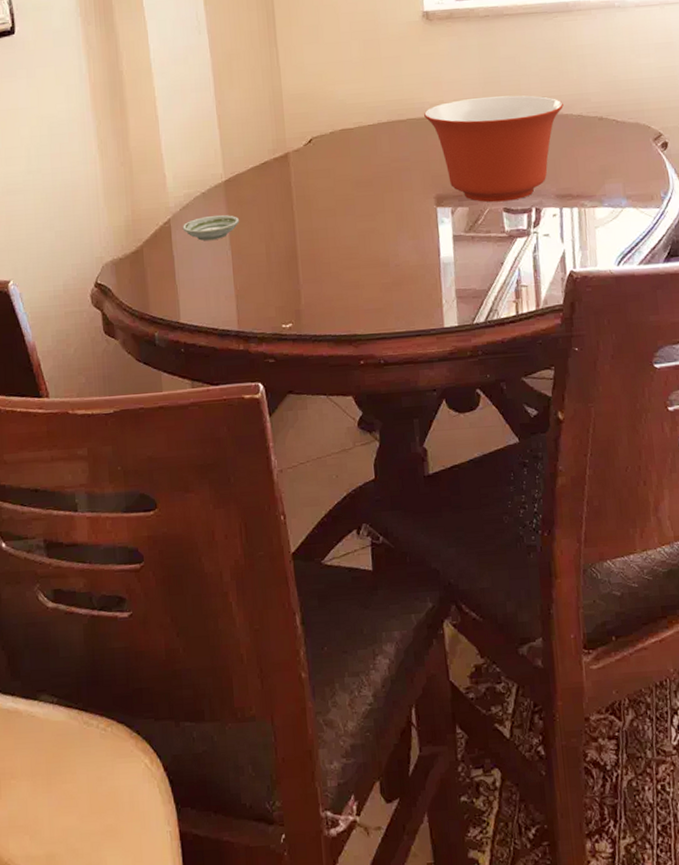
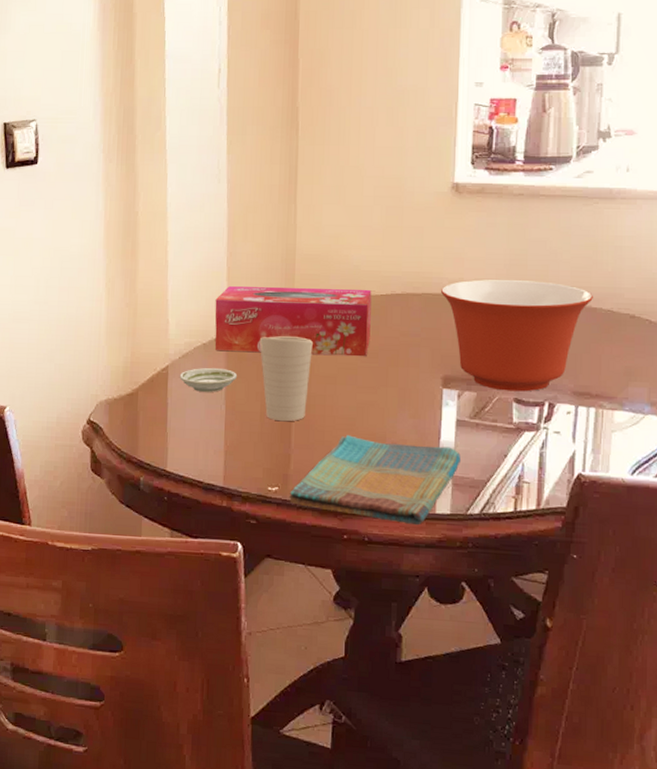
tissue box: none [209,121,363,199] -> present [214,286,372,357]
cup: none [258,175,310,260] -> present [260,336,313,422]
dish towel: none [304,262,462,342] -> present [289,435,461,526]

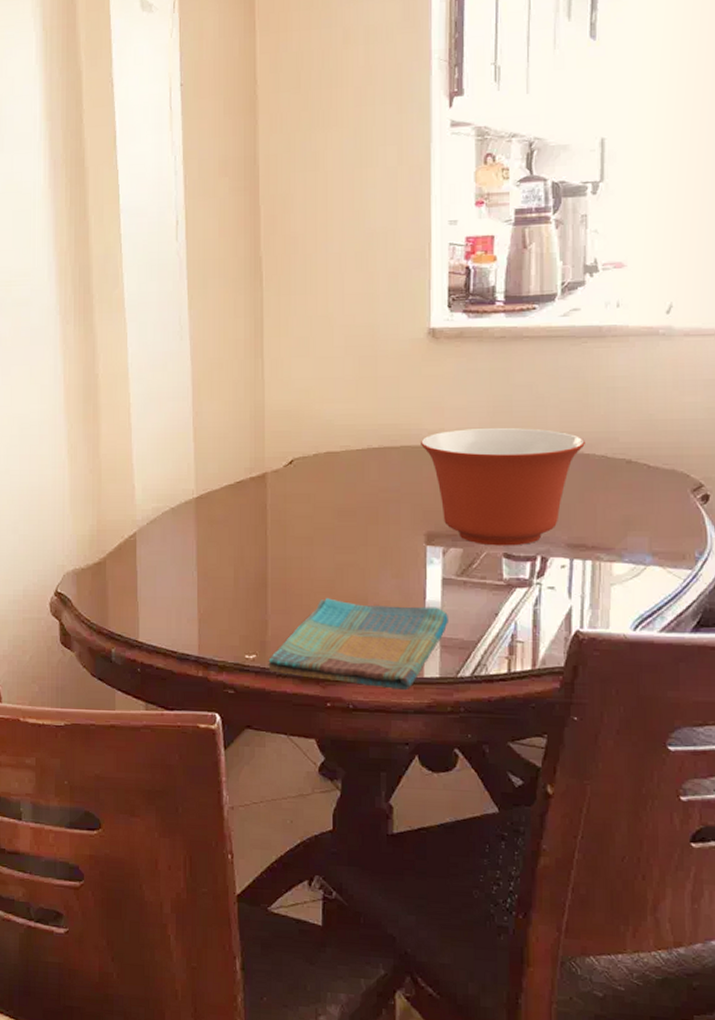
saucer: present [179,368,238,393] -> none [148,534,209,559]
tissue box: present [214,286,372,357] -> none [182,444,347,516]
cup: present [260,336,313,422] -> none [231,497,286,587]

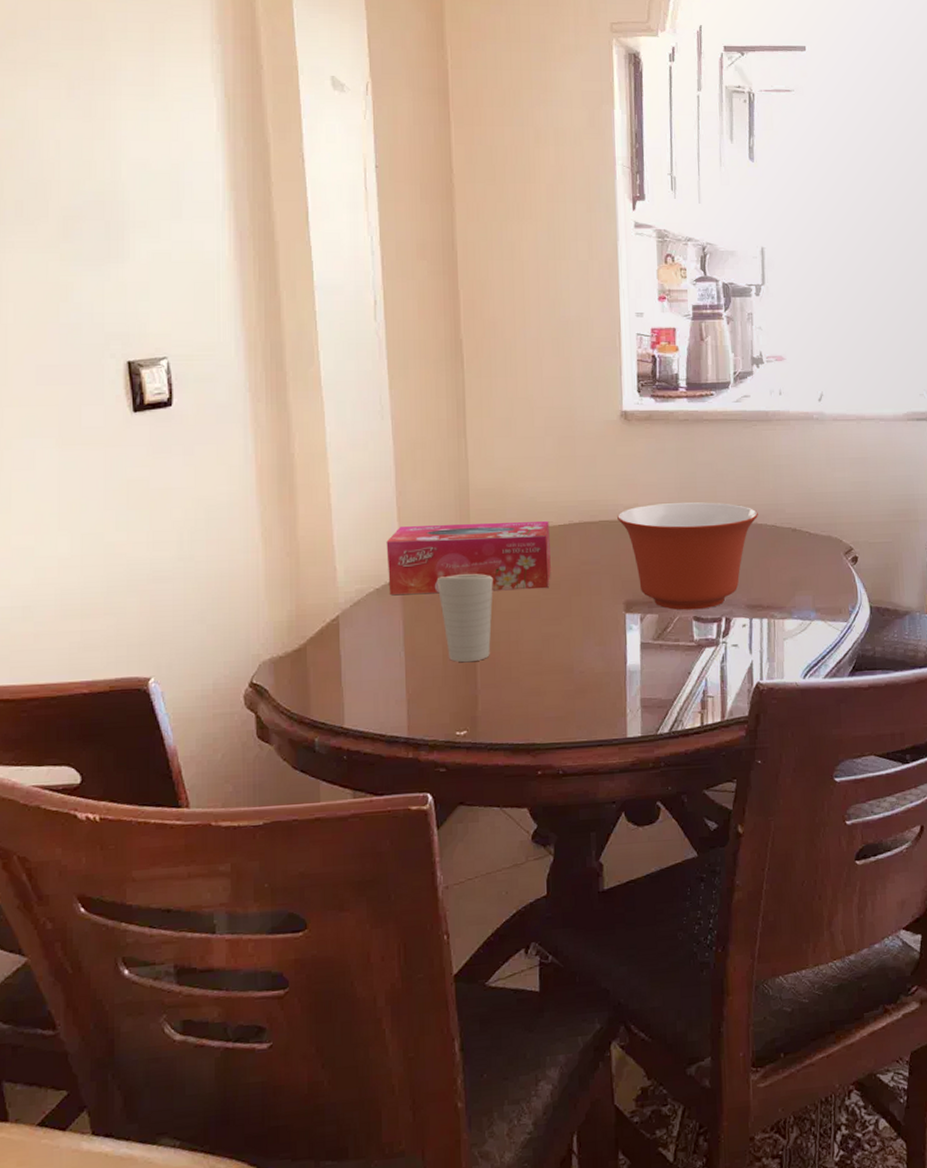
tissue box: none [182,444,347,516] -> present [386,520,551,596]
cup: none [231,497,286,587] -> present [438,574,493,663]
dish towel: present [268,598,448,691] -> none [479,669,647,752]

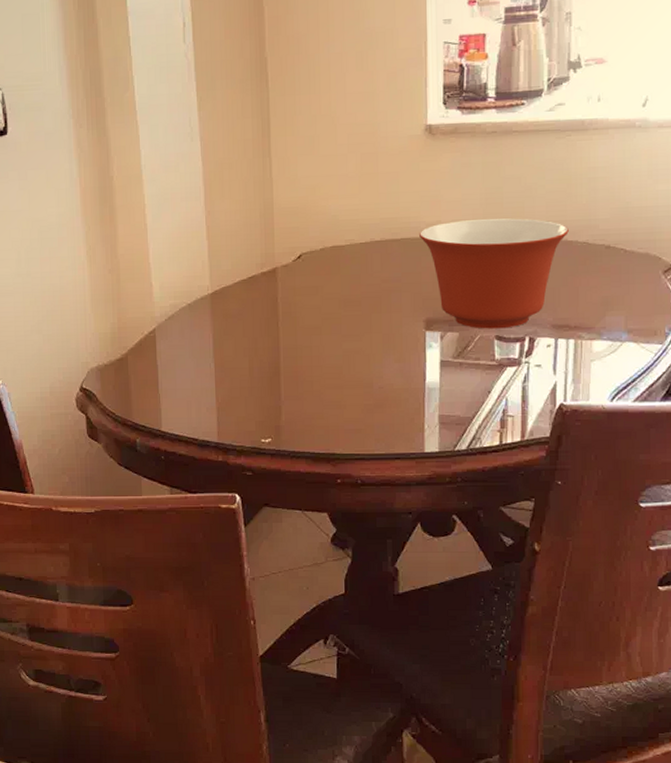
tissue box: present [386,520,551,596] -> none [197,238,352,311]
cup: present [438,574,493,663] -> none [244,291,296,375]

